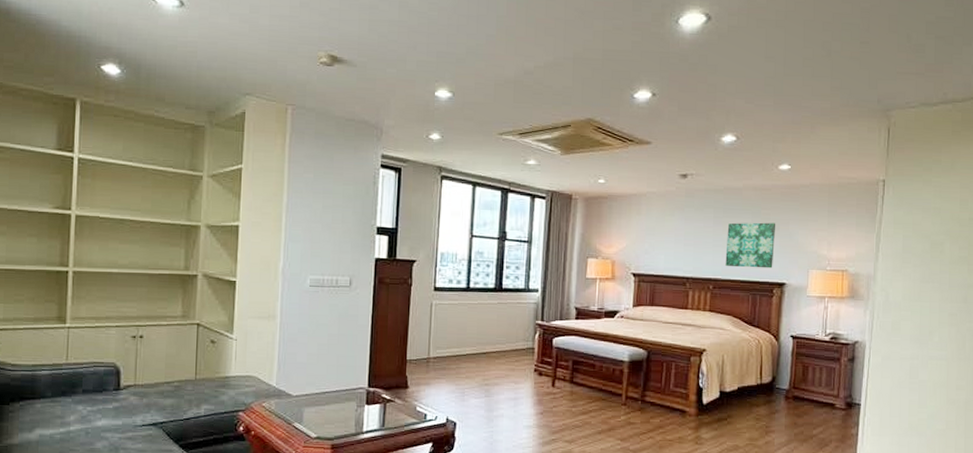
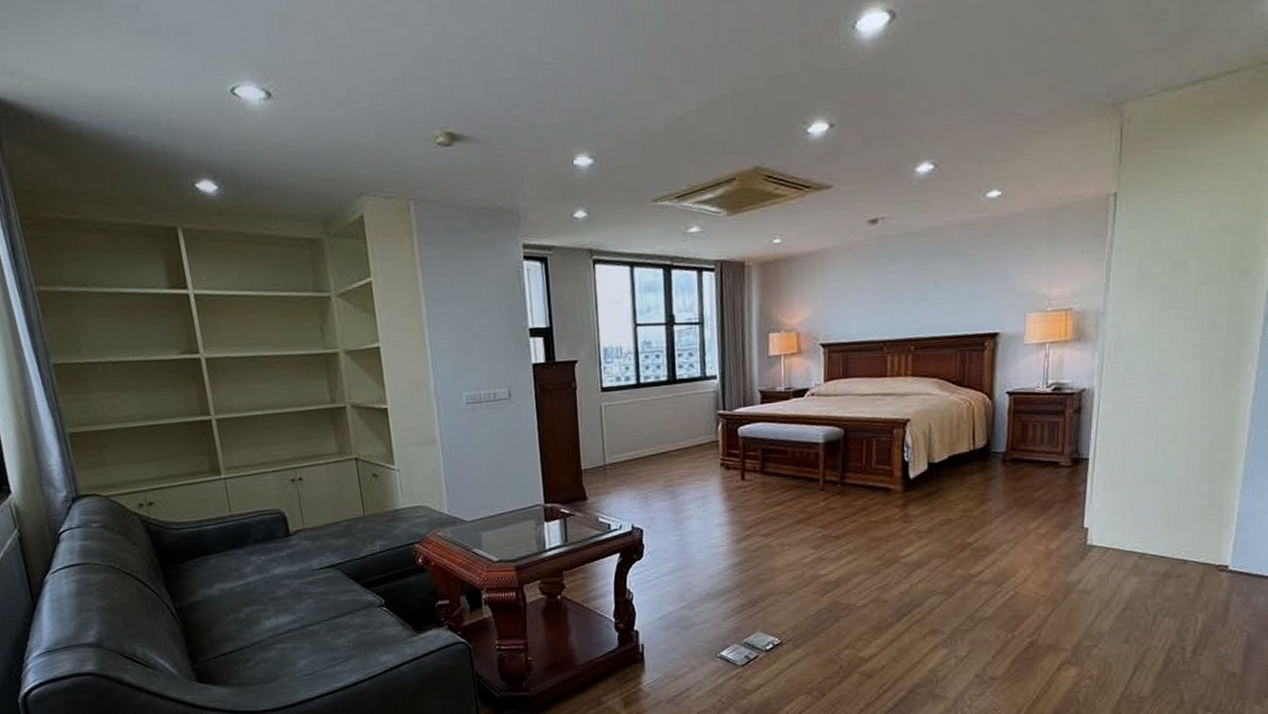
wall art: present [725,222,775,269] -> none [927,263,985,322]

